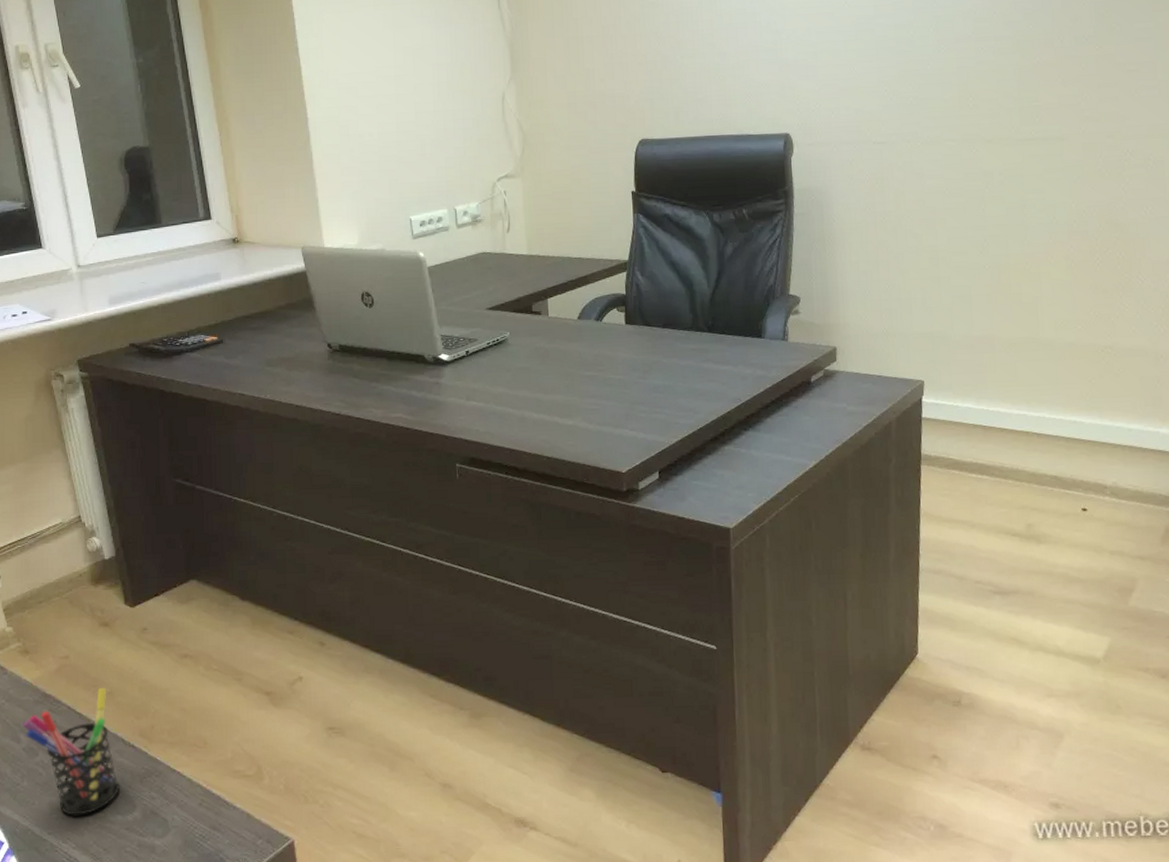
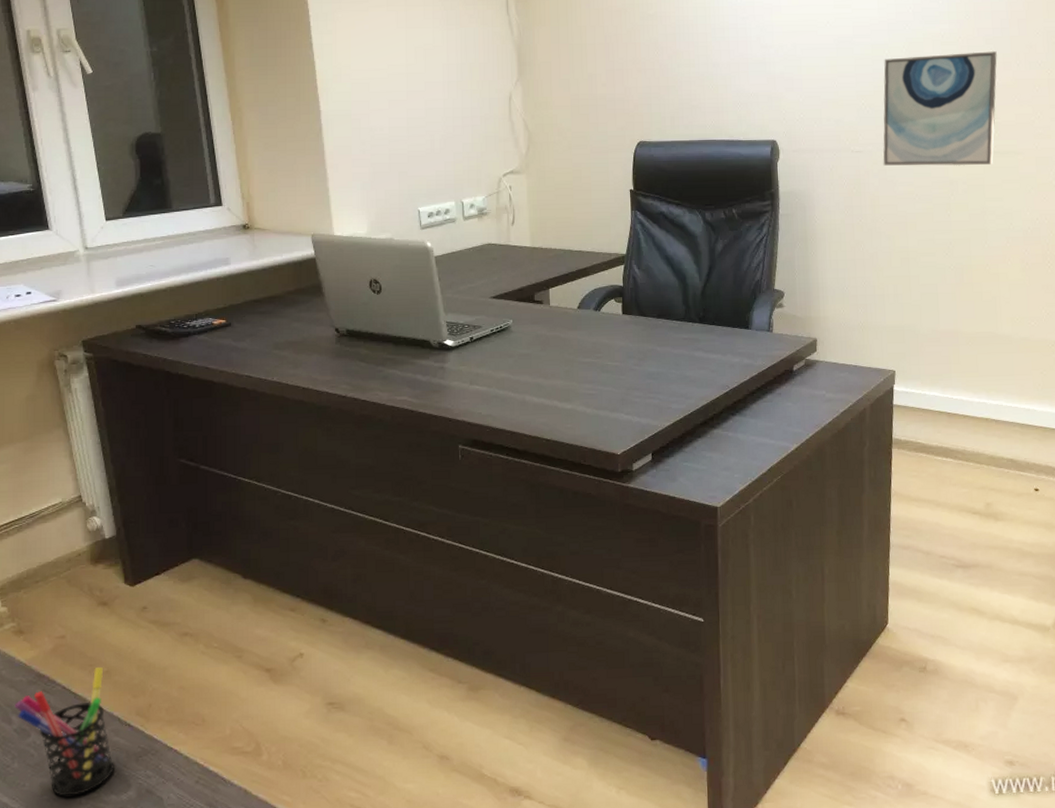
wall art: none [908,26,1038,158] -> present [883,51,997,166]

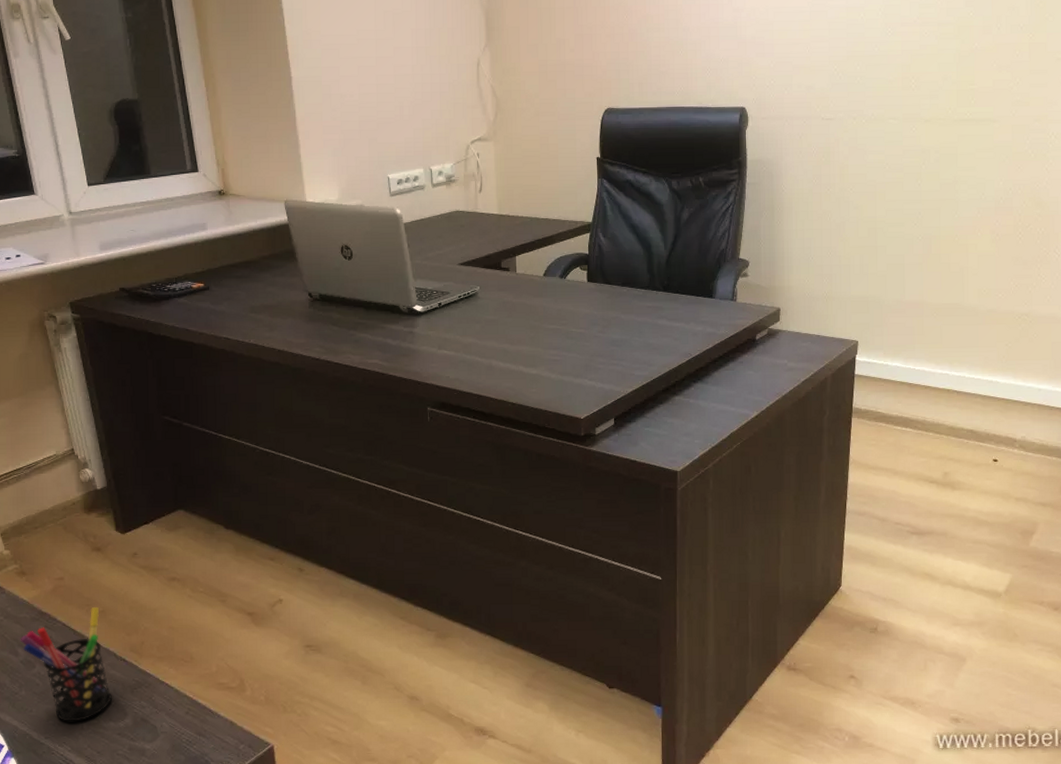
wall art: present [883,51,997,166] -> none [854,14,977,134]

